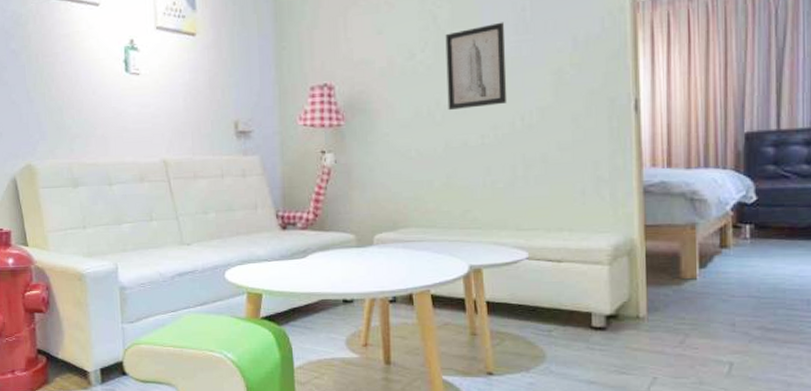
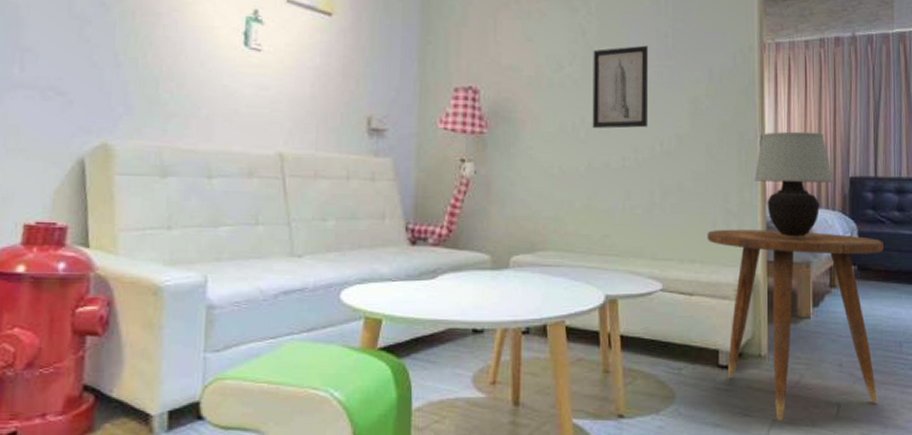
side table: none [575,193,788,380] -> present [707,229,884,422]
table lamp: none [627,89,724,200] -> present [754,131,833,238]

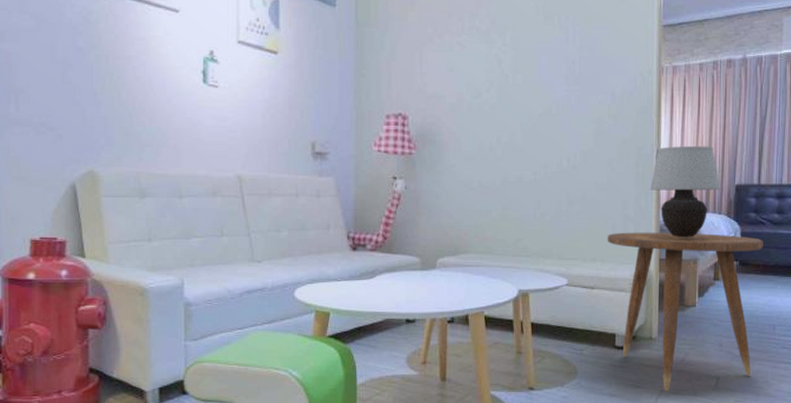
wall art: present [592,45,649,129] -> none [507,72,558,148]

